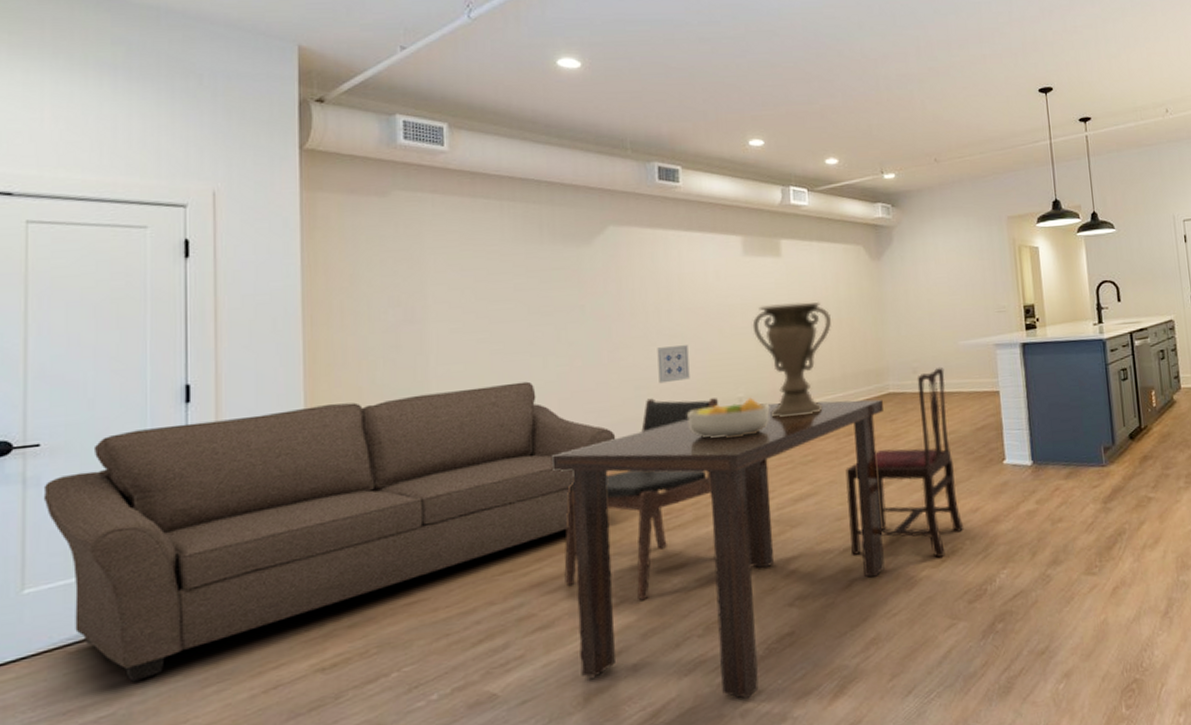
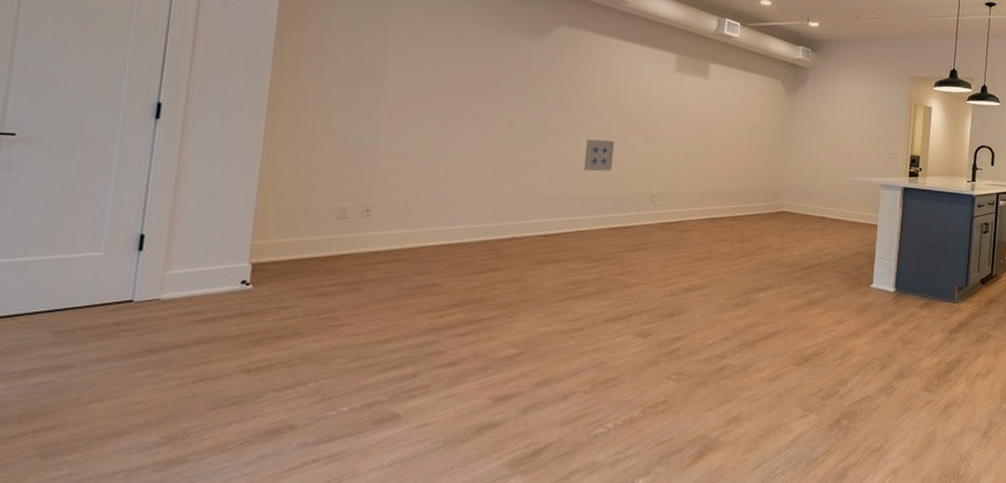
sofa: present [43,381,616,682] -> none [12,135,539,356]
dining table: present [551,399,885,698] -> none [477,202,776,451]
dining chair: present [564,398,718,600] -> none [474,182,633,354]
fruit bowl: present [687,397,769,439] -> none [604,195,677,228]
vase: present [752,301,831,417] -> none [673,118,743,219]
dining chair: present [845,366,965,558] -> none [728,196,834,357]

